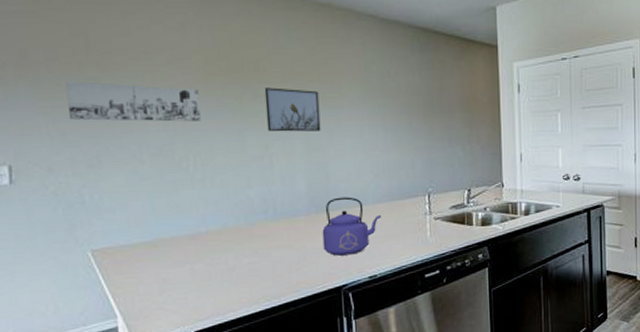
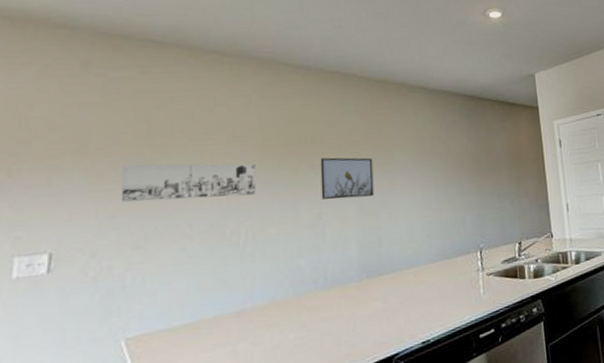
kettle: present [322,197,381,256] -> none [373,259,434,323]

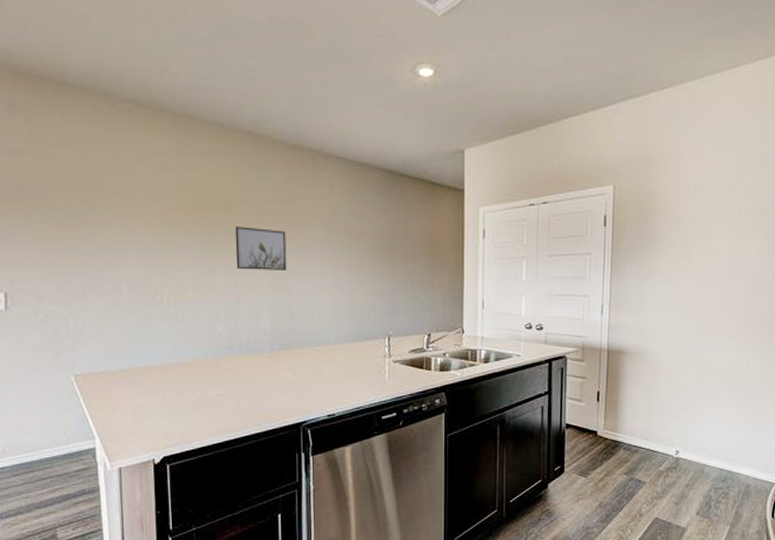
wall art: present [121,164,256,202] -> none [56,216,175,257]

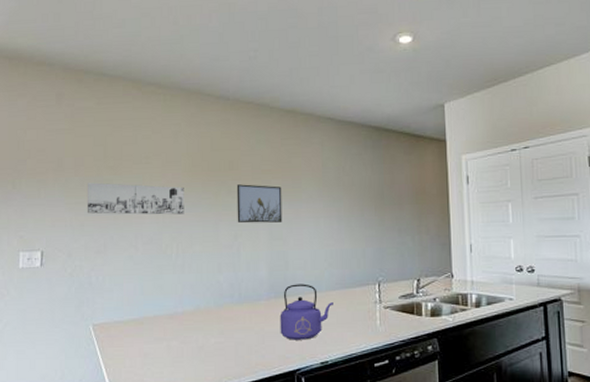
wall art: none [56,216,175,257] -> present [87,182,185,215]
kettle: none [284,336,341,393] -> present [280,284,333,340]

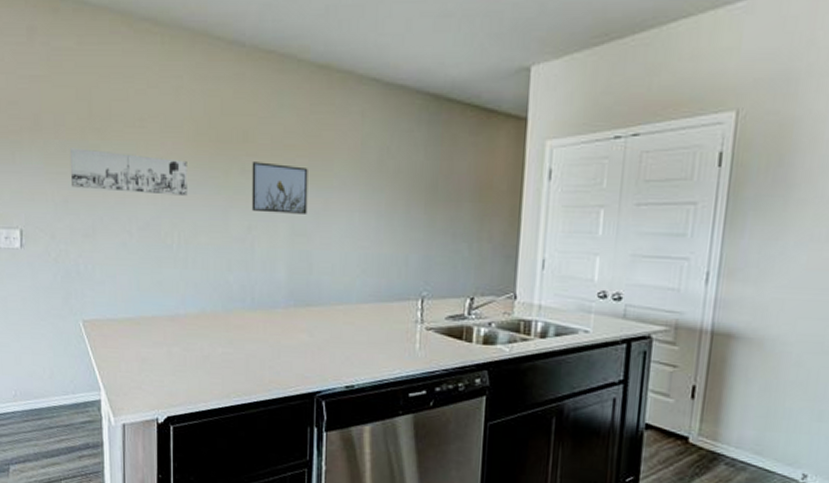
kettle: present [280,284,333,340] -> none [299,291,365,359]

